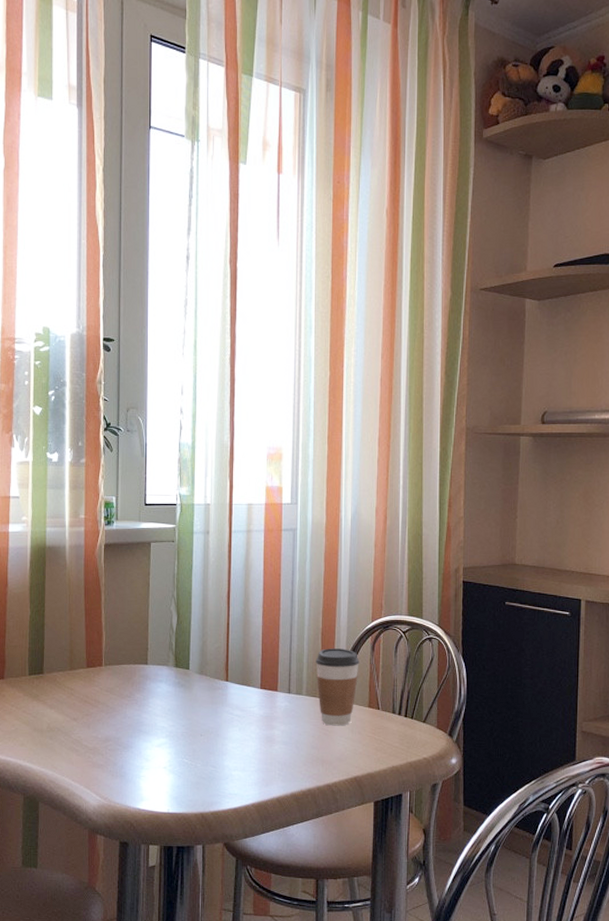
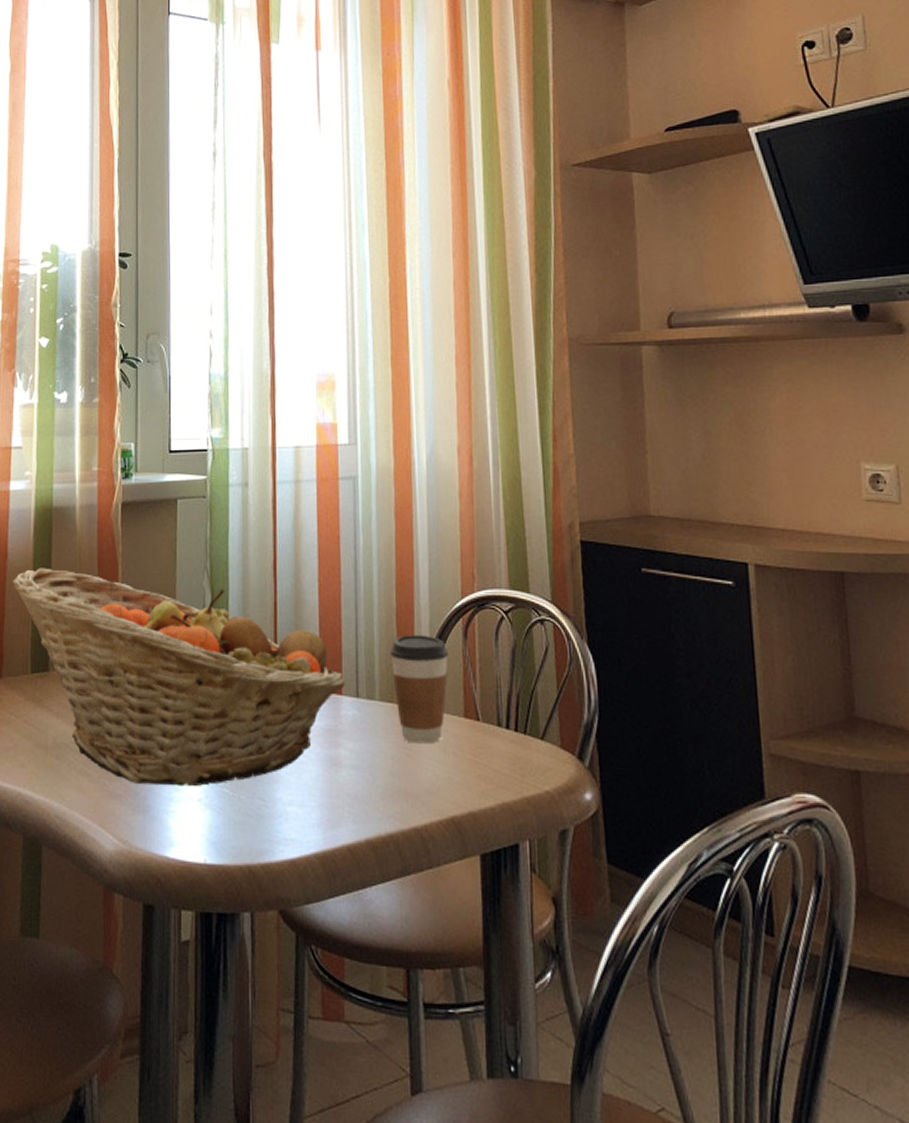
fruit basket: none [11,594,280,758] -> present [11,568,345,787]

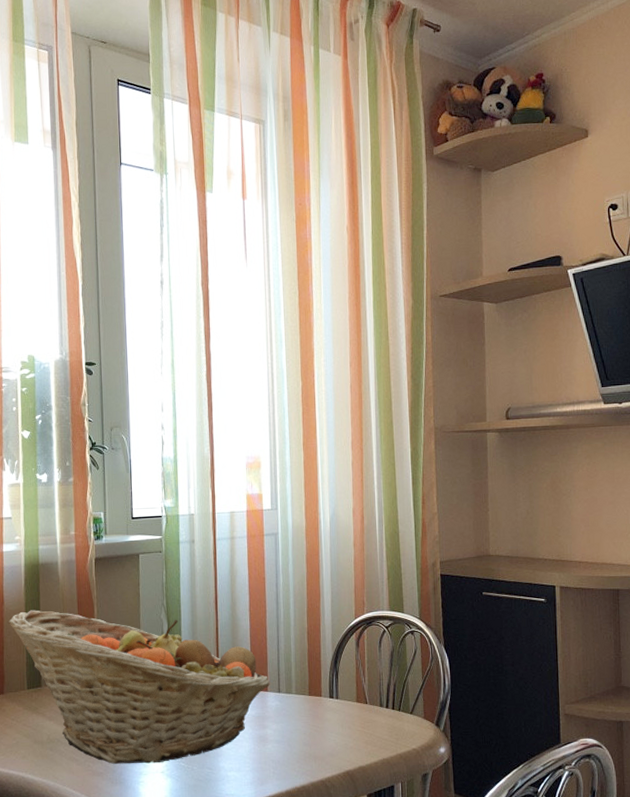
coffee cup: present [390,635,449,744] -> none [303,646,345,722]

